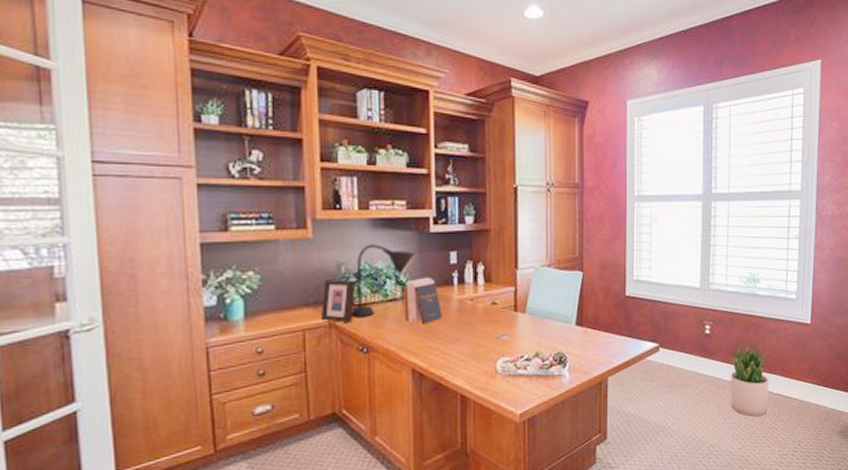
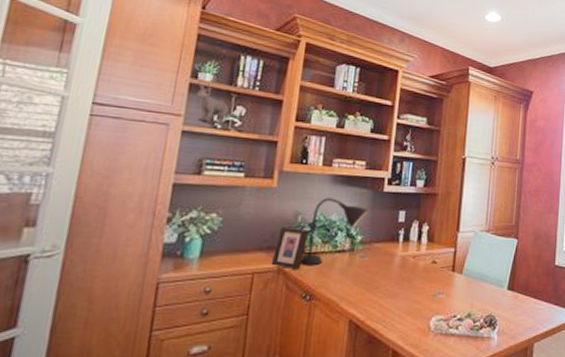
decorative figurine: none [204,117,245,174] -> present [196,75,230,125]
books: present [404,277,442,325] -> none [349,232,386,277]

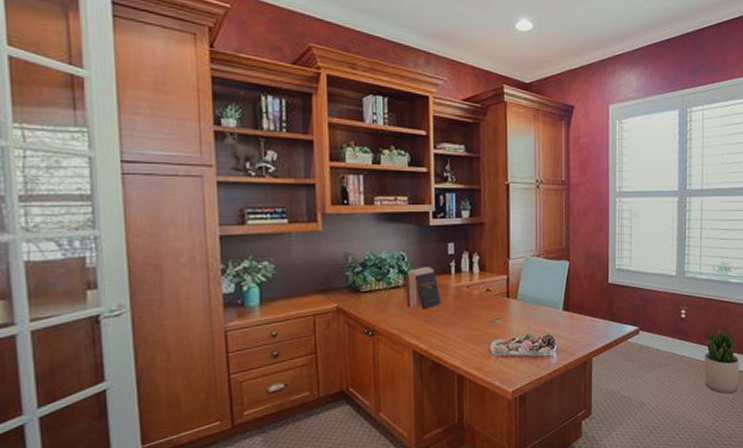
picture frame: present [271,227,310,269] -> none [329,269,362,308]
desk lamp: present [299,197,368,266] -> none [357,236,417,304]
books: none [349,232,386,277] -> present [406,266,441,310]

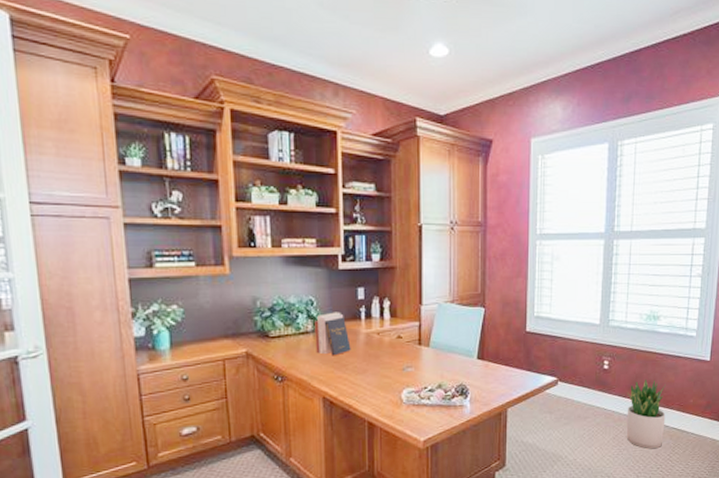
decorative figurine: present [223,120,261,172] -> none [128,159,166,214]

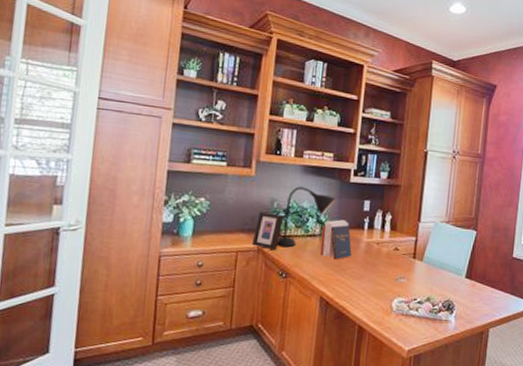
picture frame: none [238,313,271,353] -> present [251,212,285,250]
desk lamp: none [266,280,326,350] -> present [276,186,336,248]

